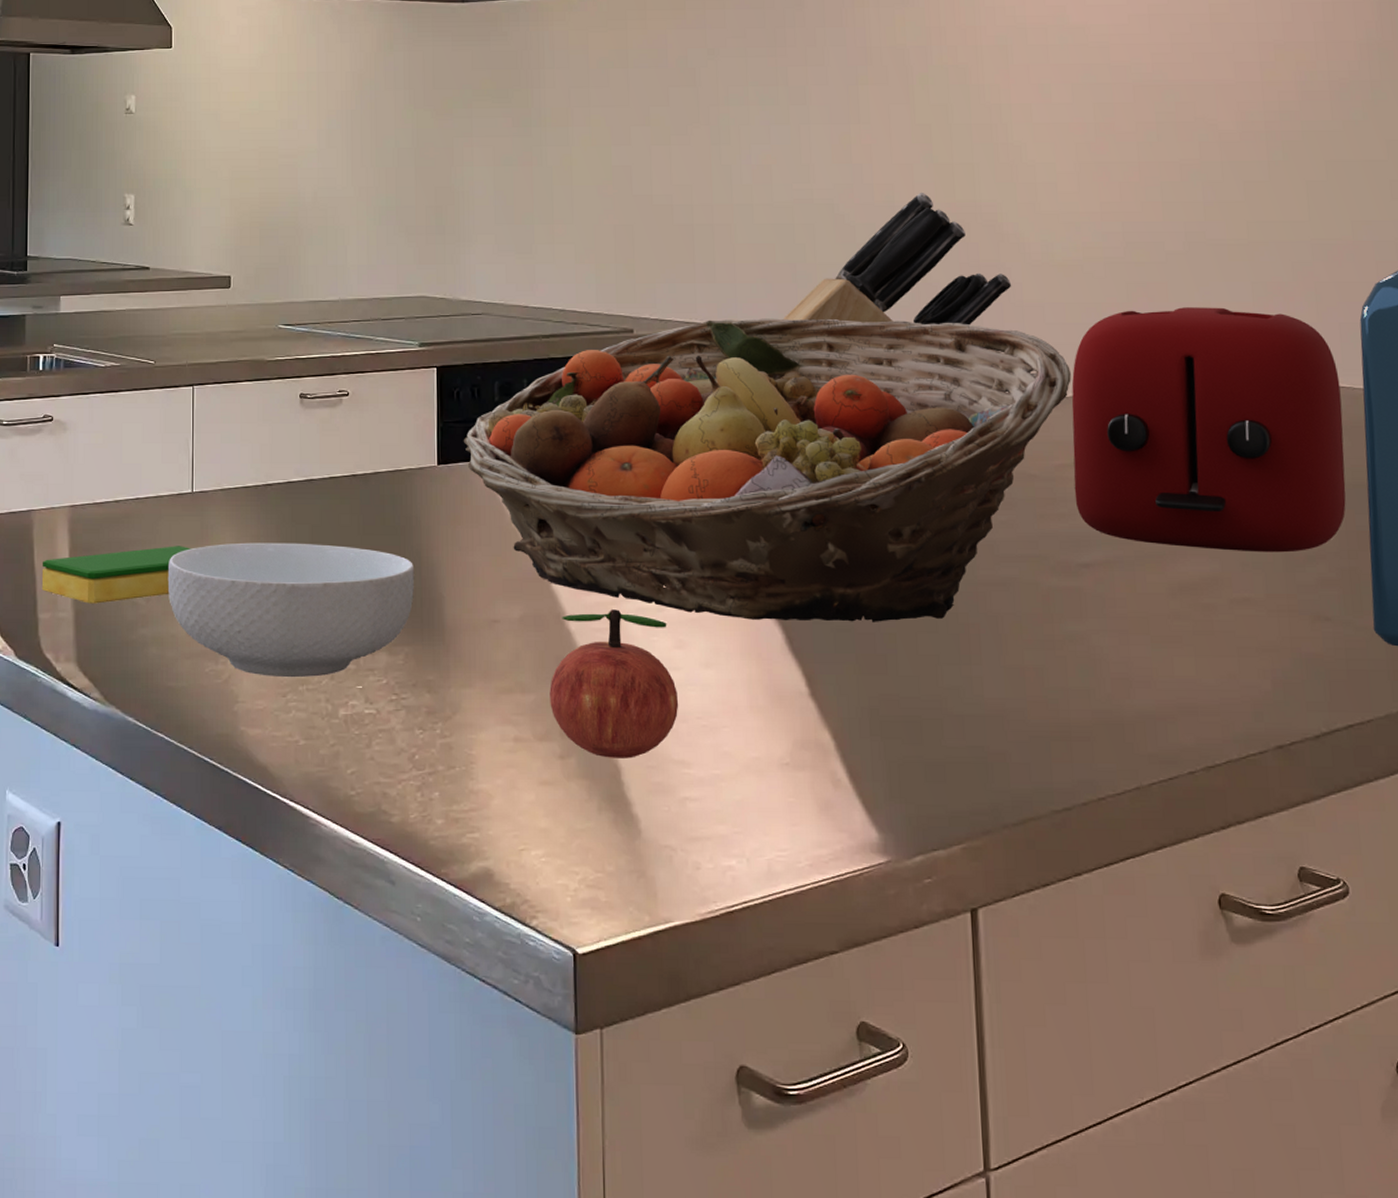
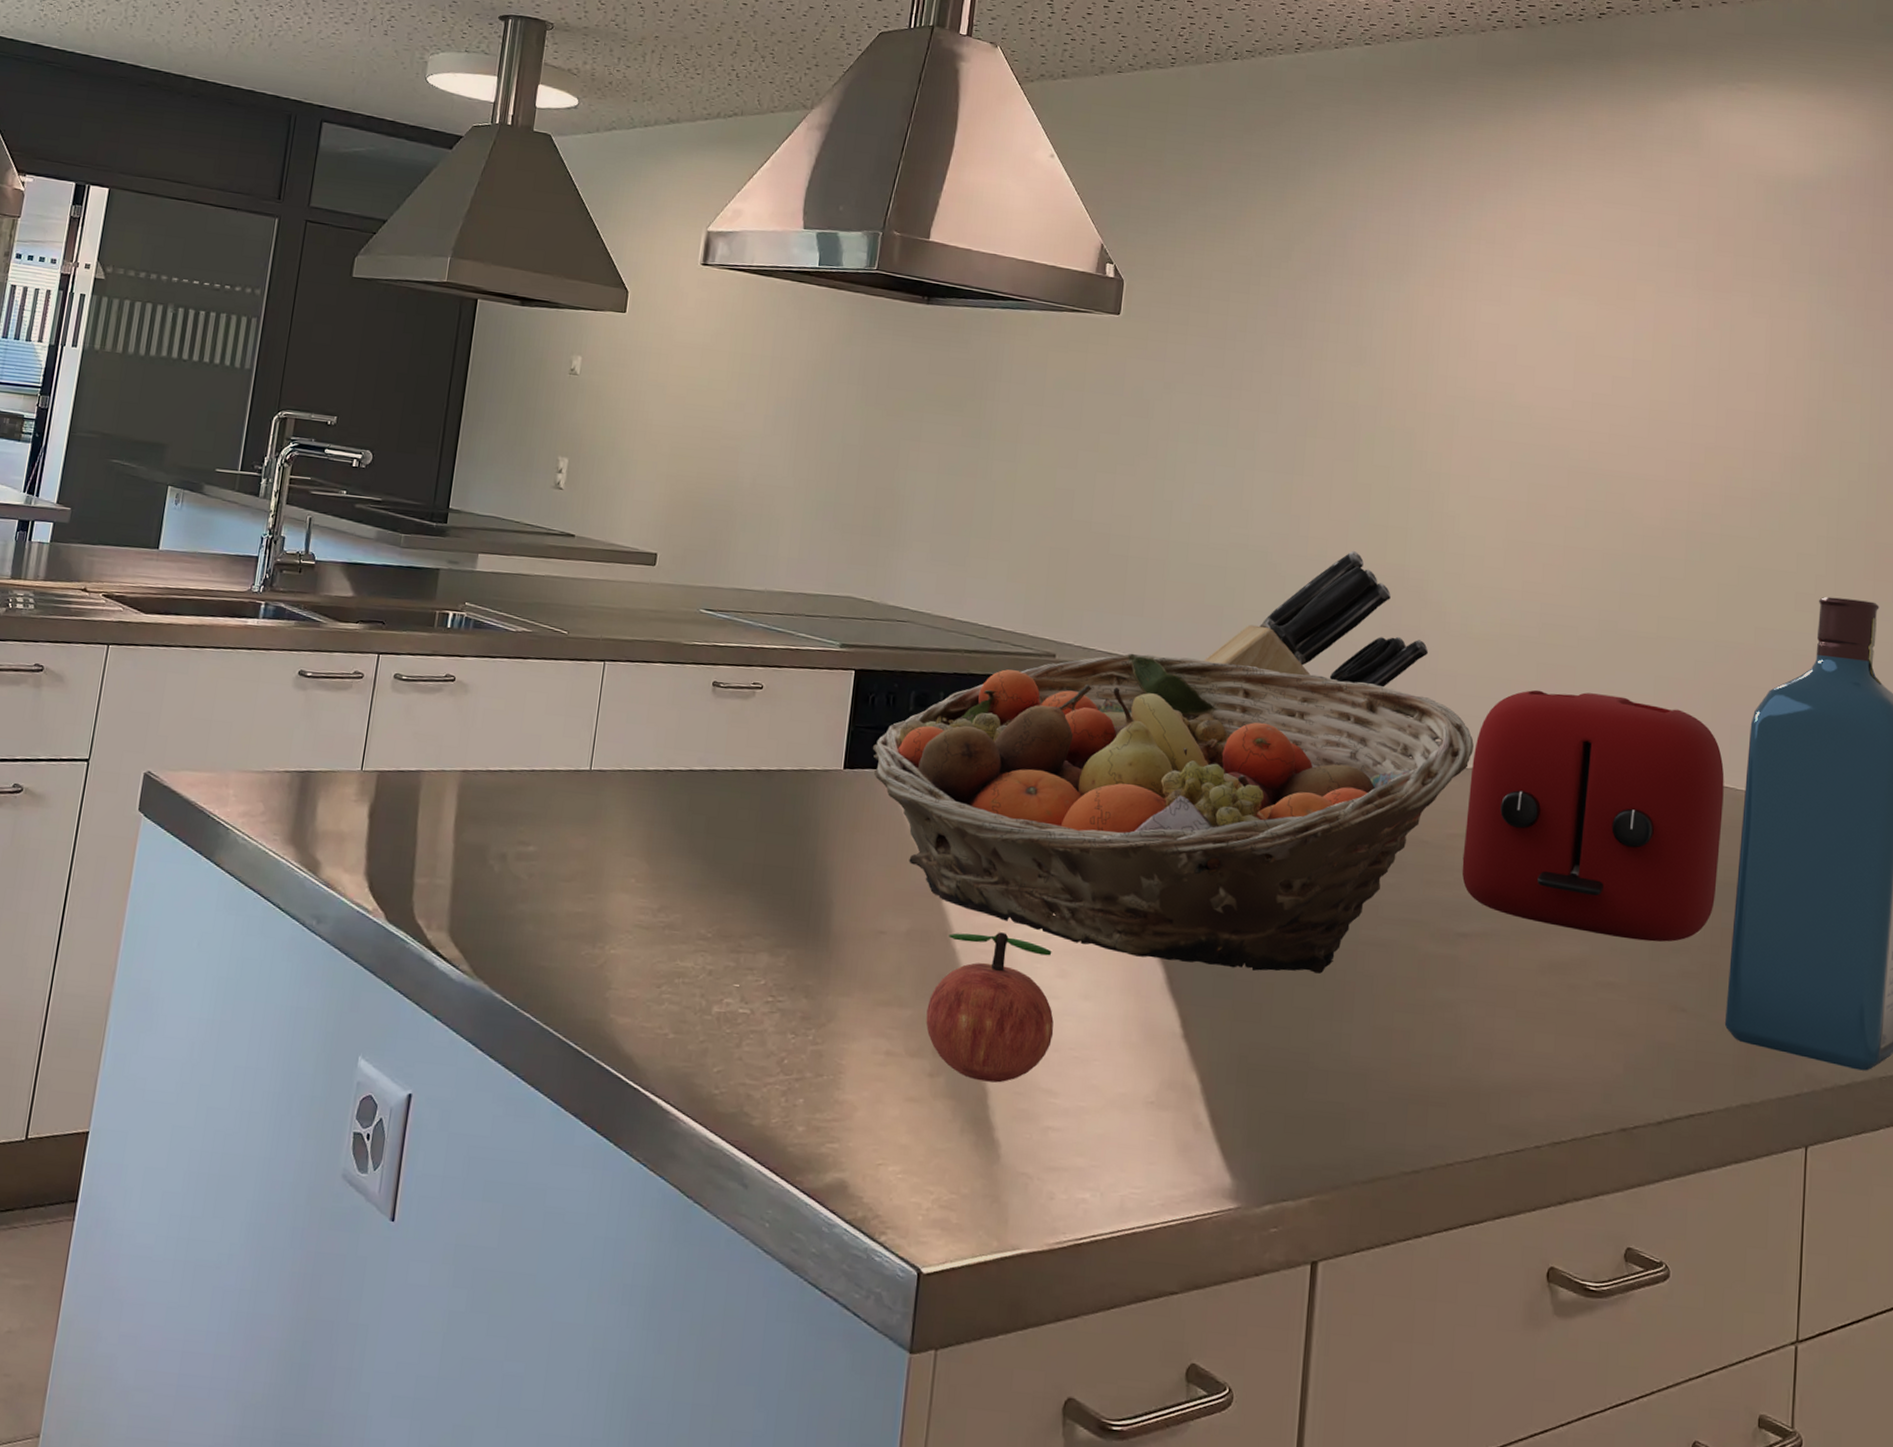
dish sponge: present [41,546,192,604] -> none [421,822,583,874]
cereal bowl: present [167,542,415,678] -> none [553,825,807,971]

